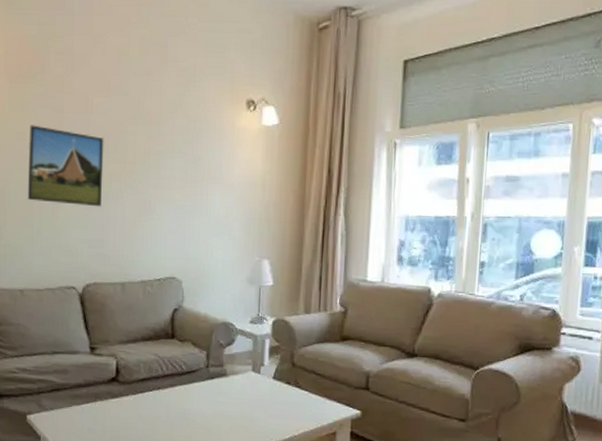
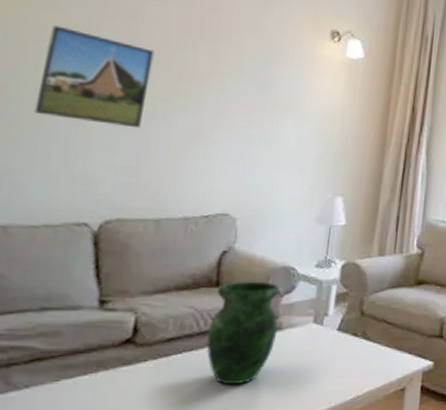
vase: none [169,334,224,419] -> present [207,281,281,385]

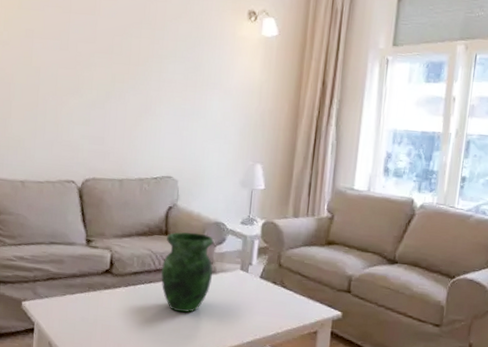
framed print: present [34,25,155,129] -> none [32,23,110,106]

